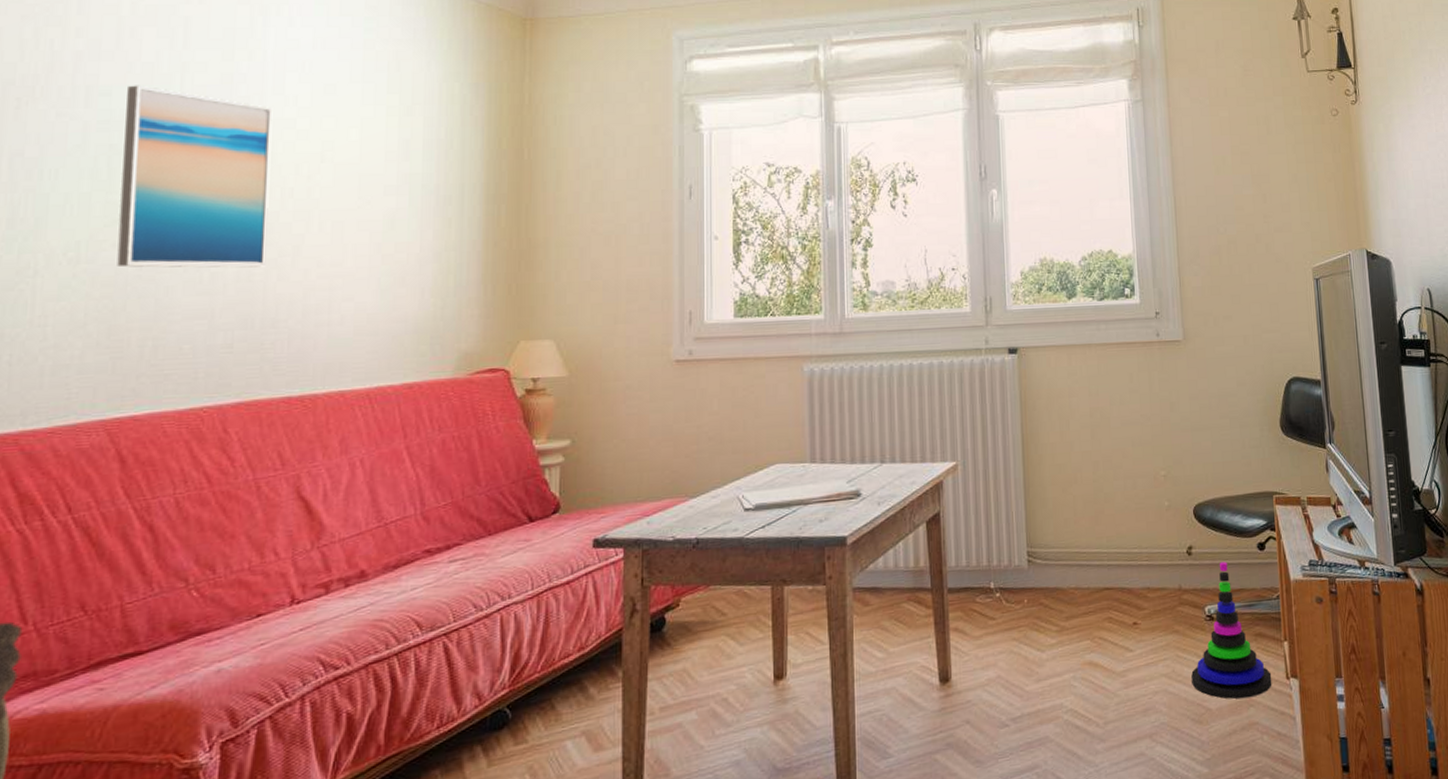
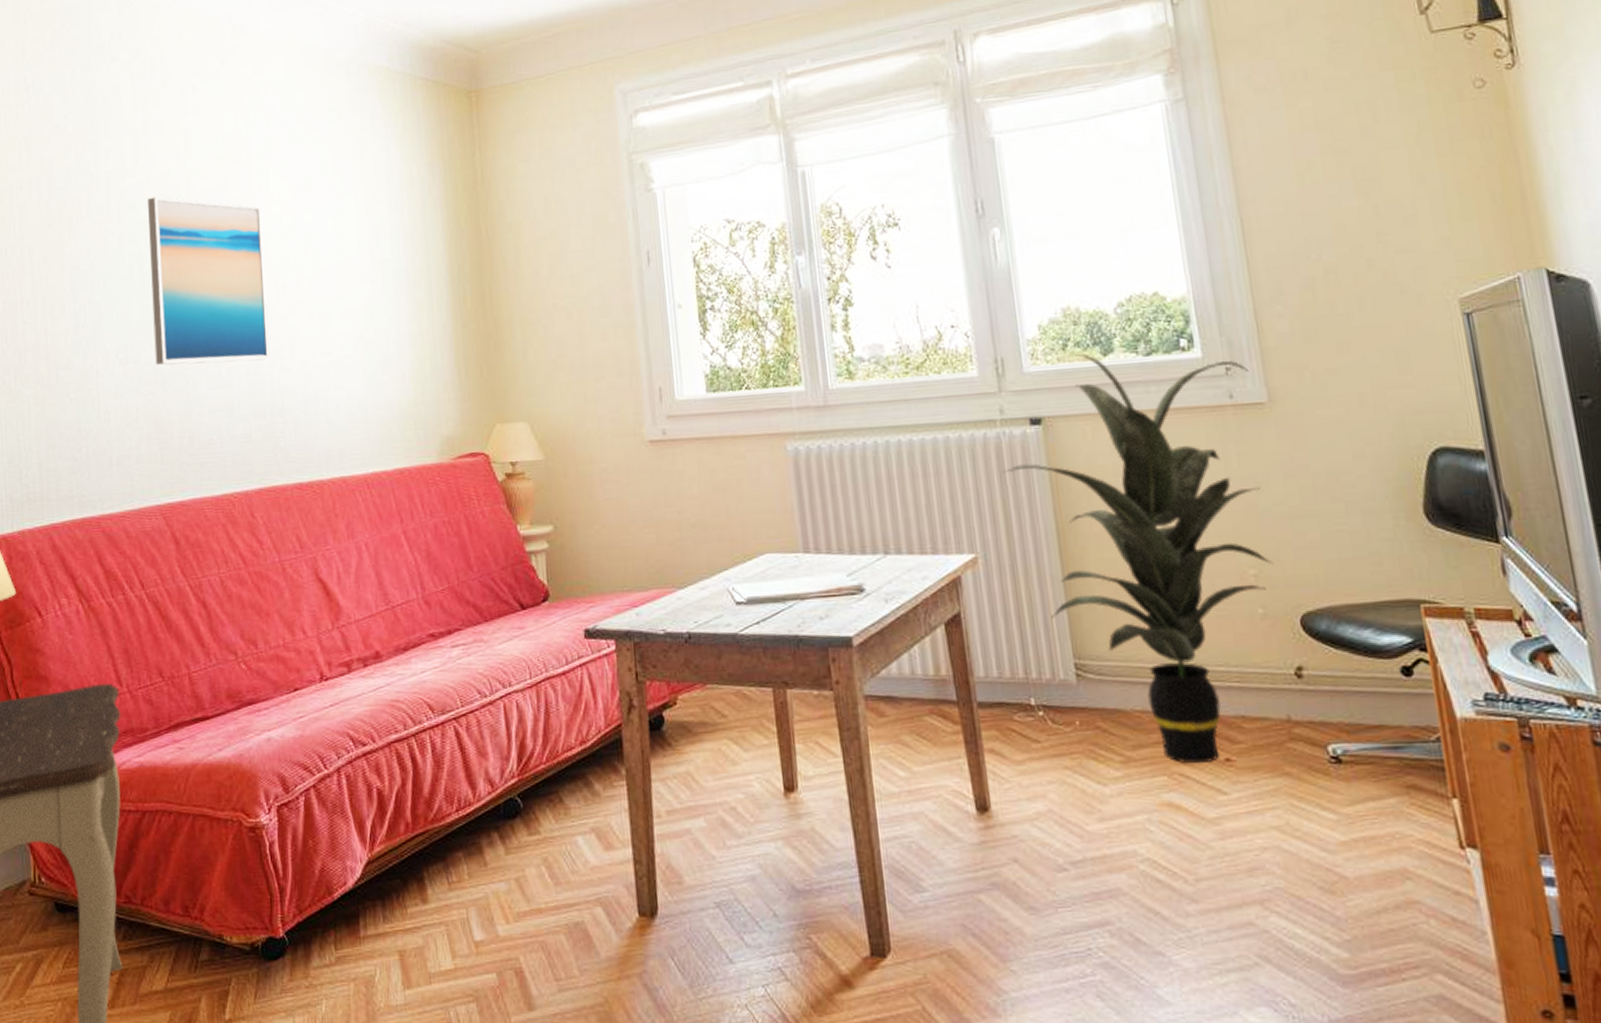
indoor plant: none [984,296,1178,629] -> present [1003,353,1274,764]
stacking toy: present [1191,562,1272,699] -> none [1314,689,1438,868]

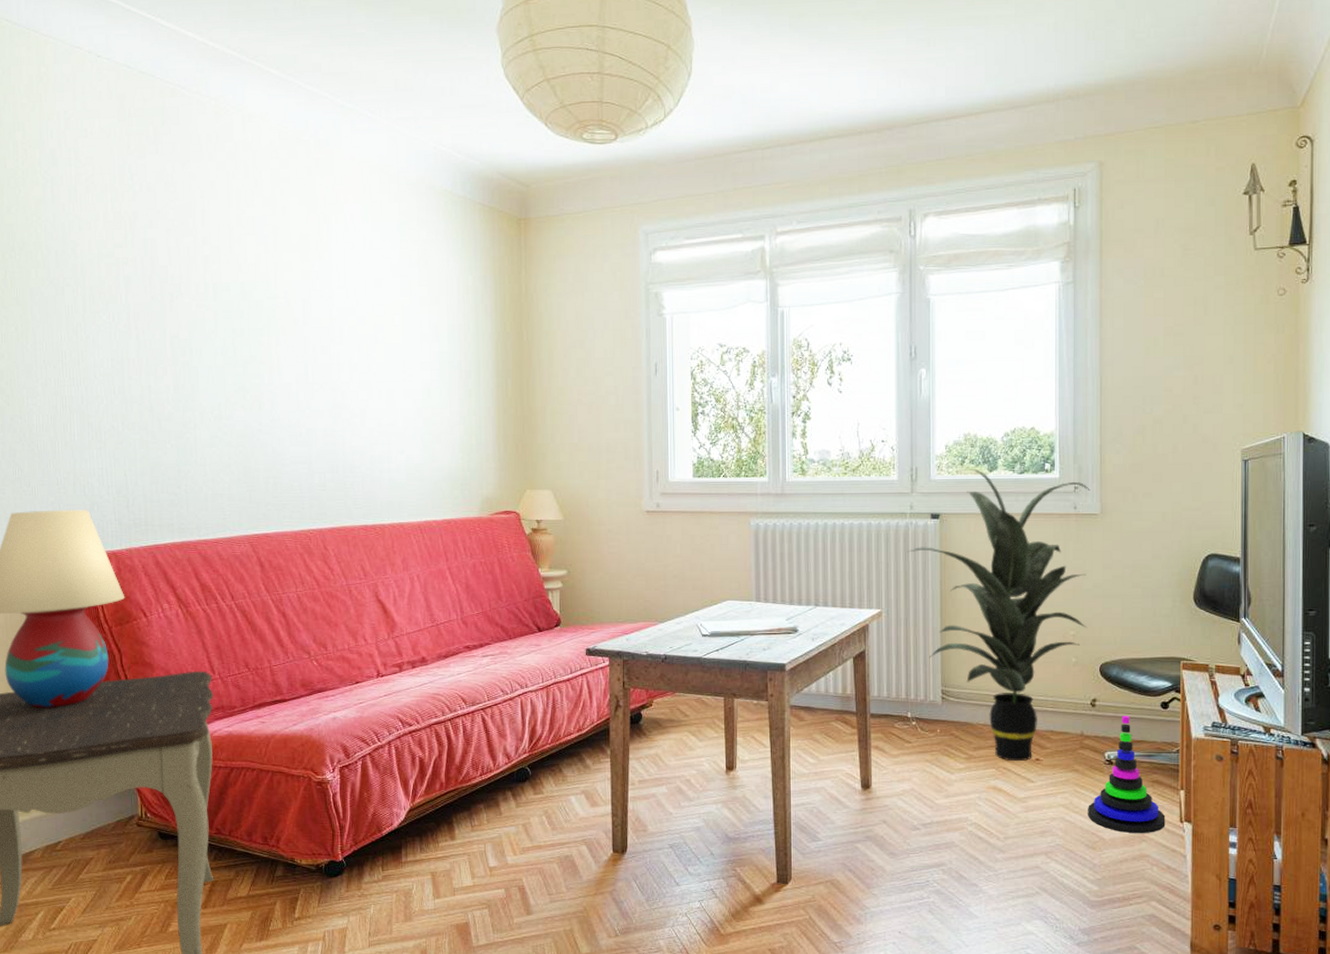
wall art: present [148,196,270,365] -> none [240,282,343,426]
stacking toy: none [1314,689,1438,868] -> present [1088,715,1166,834]

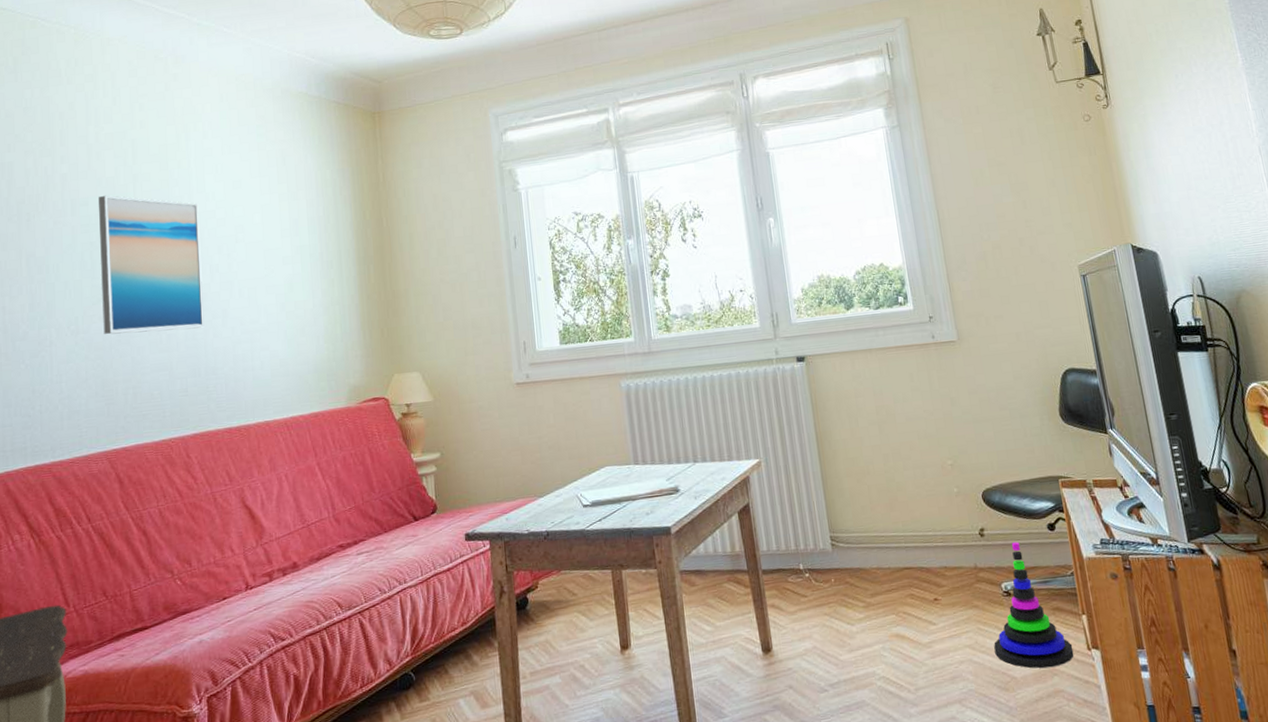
wall art: none [240,282,343,426] -> present [99,195,205,335]
indoor plant: present [907,468,1090,762] -> none [778,308,963,605]

